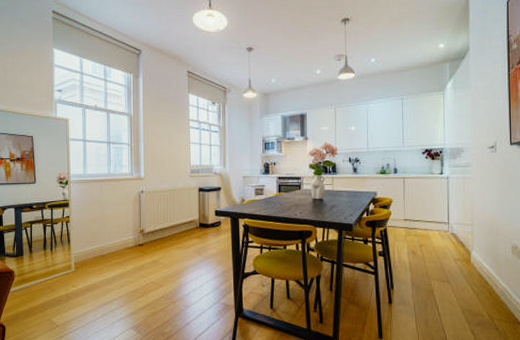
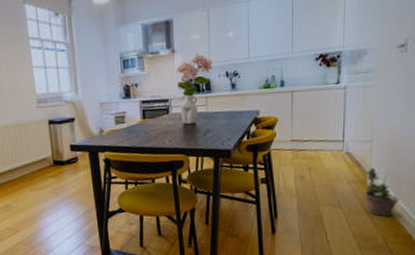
potted plant: none [469,248,500,295] -> present [365,167,399,217]

